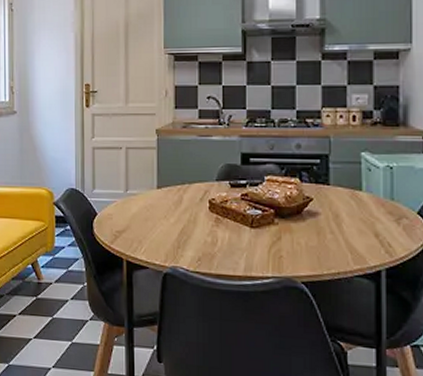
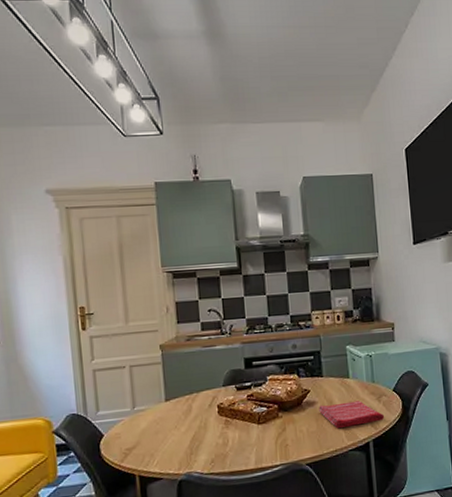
dish towel: none [322,217,404,249] -> present [319,400,385,429]

